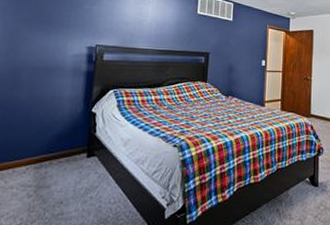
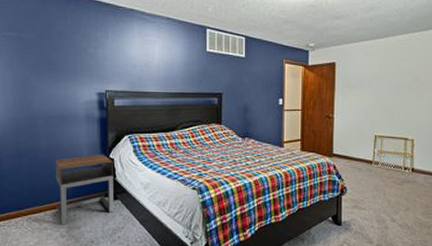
nightstand: none [26,107,95,184] -> present [55,154,114,225]

